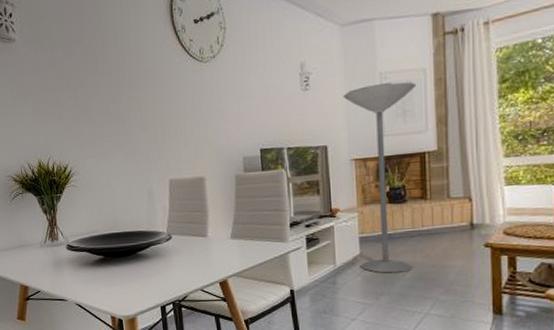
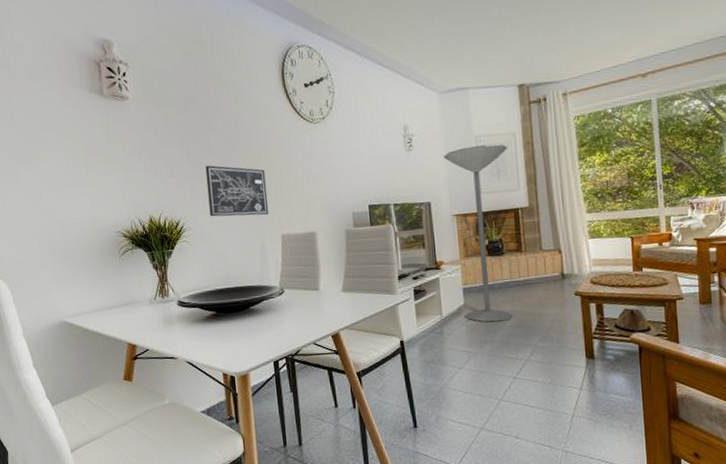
wall art: none [92,108,157,162] -> present [205,165,269,217]

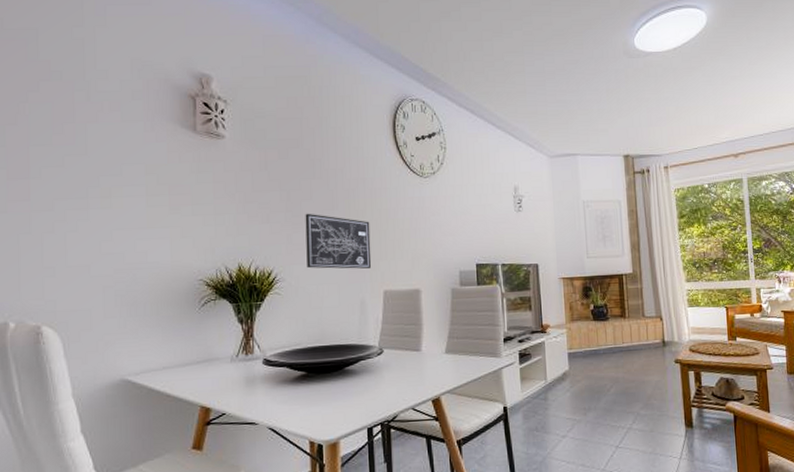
floor lamp: present [443,143,513,322] -> none [552,209,616,389]

